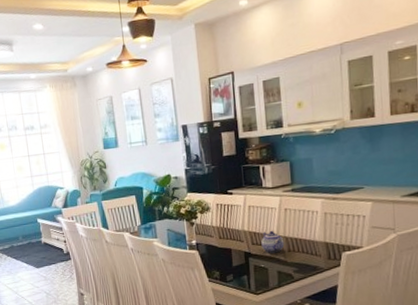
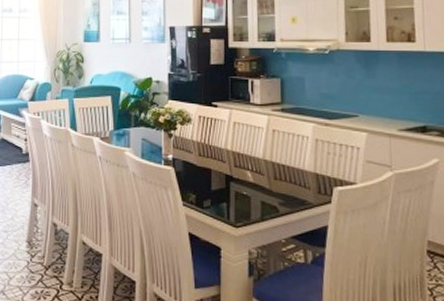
teapot: present [261,230,285,254] -> none [245,152,271,180]

